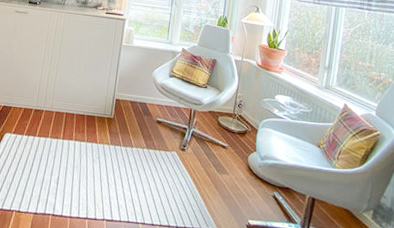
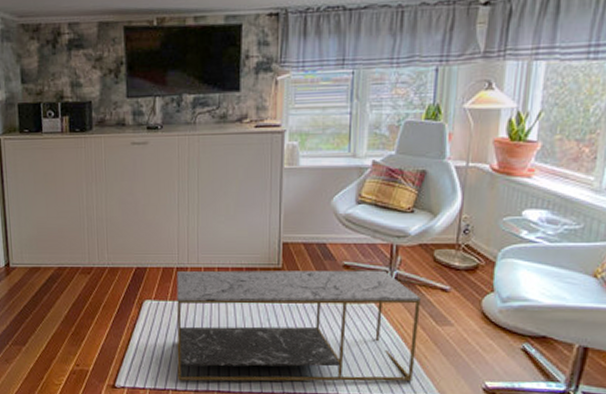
coffee table: none [22,112,208,216] -> present [176,270,421,382]

